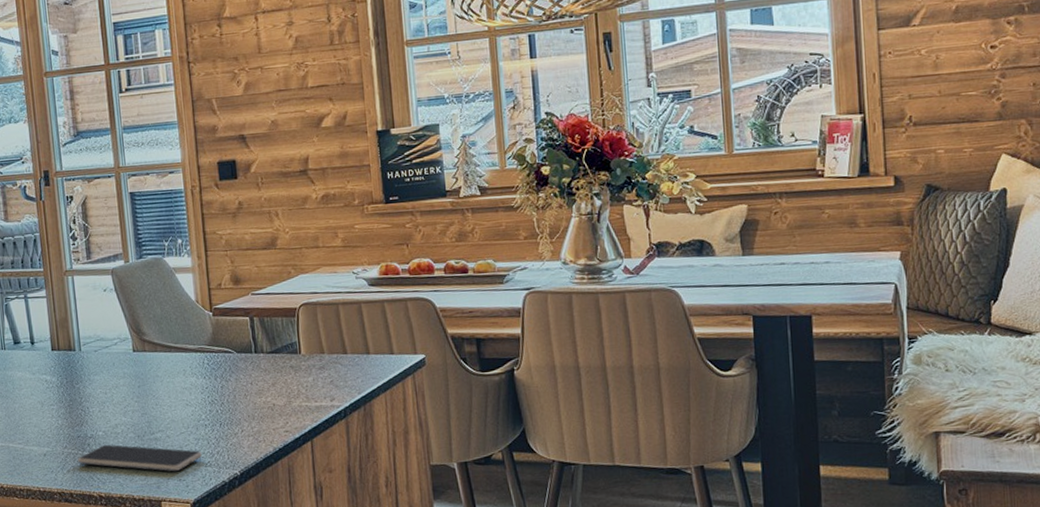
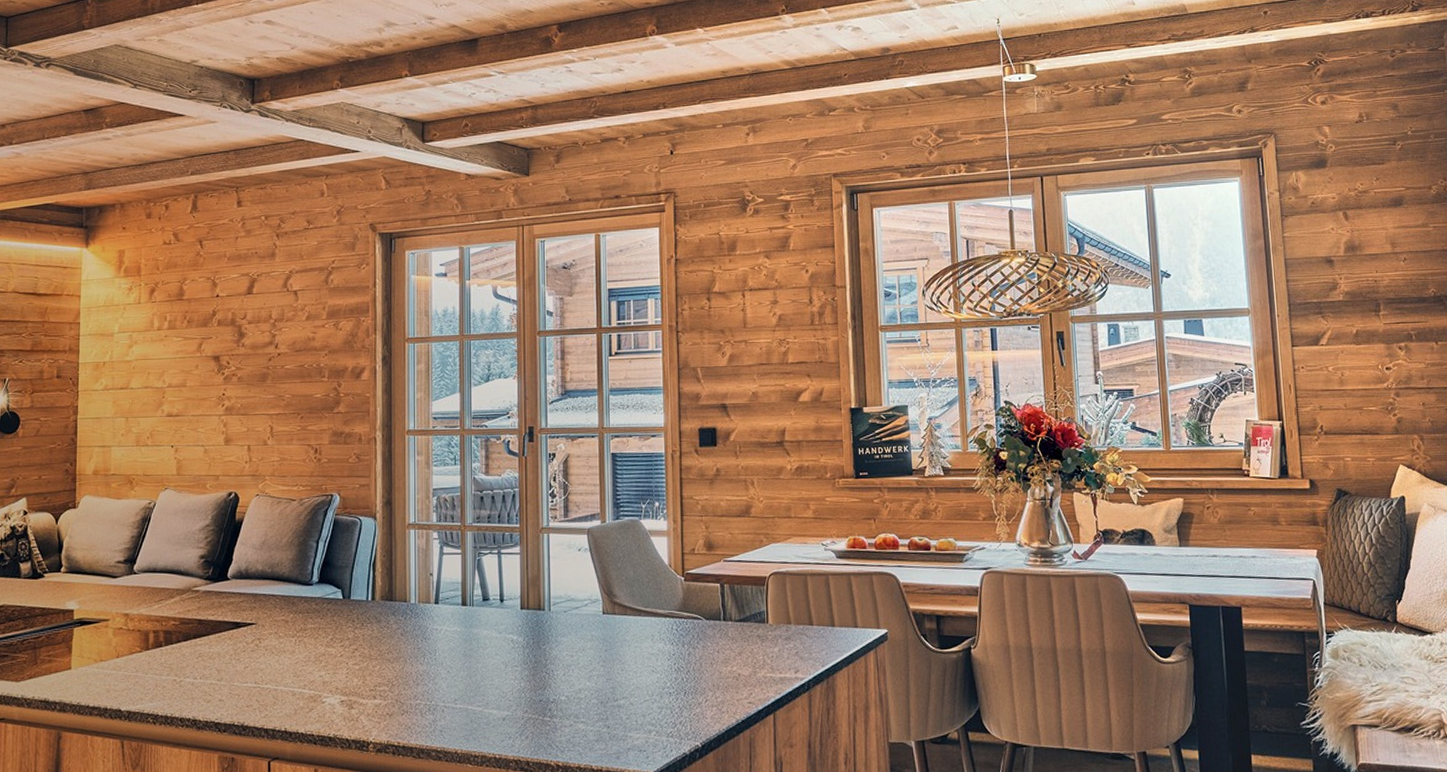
smartphone: present [78,444,202,472] -> none [537,710,664,742]

